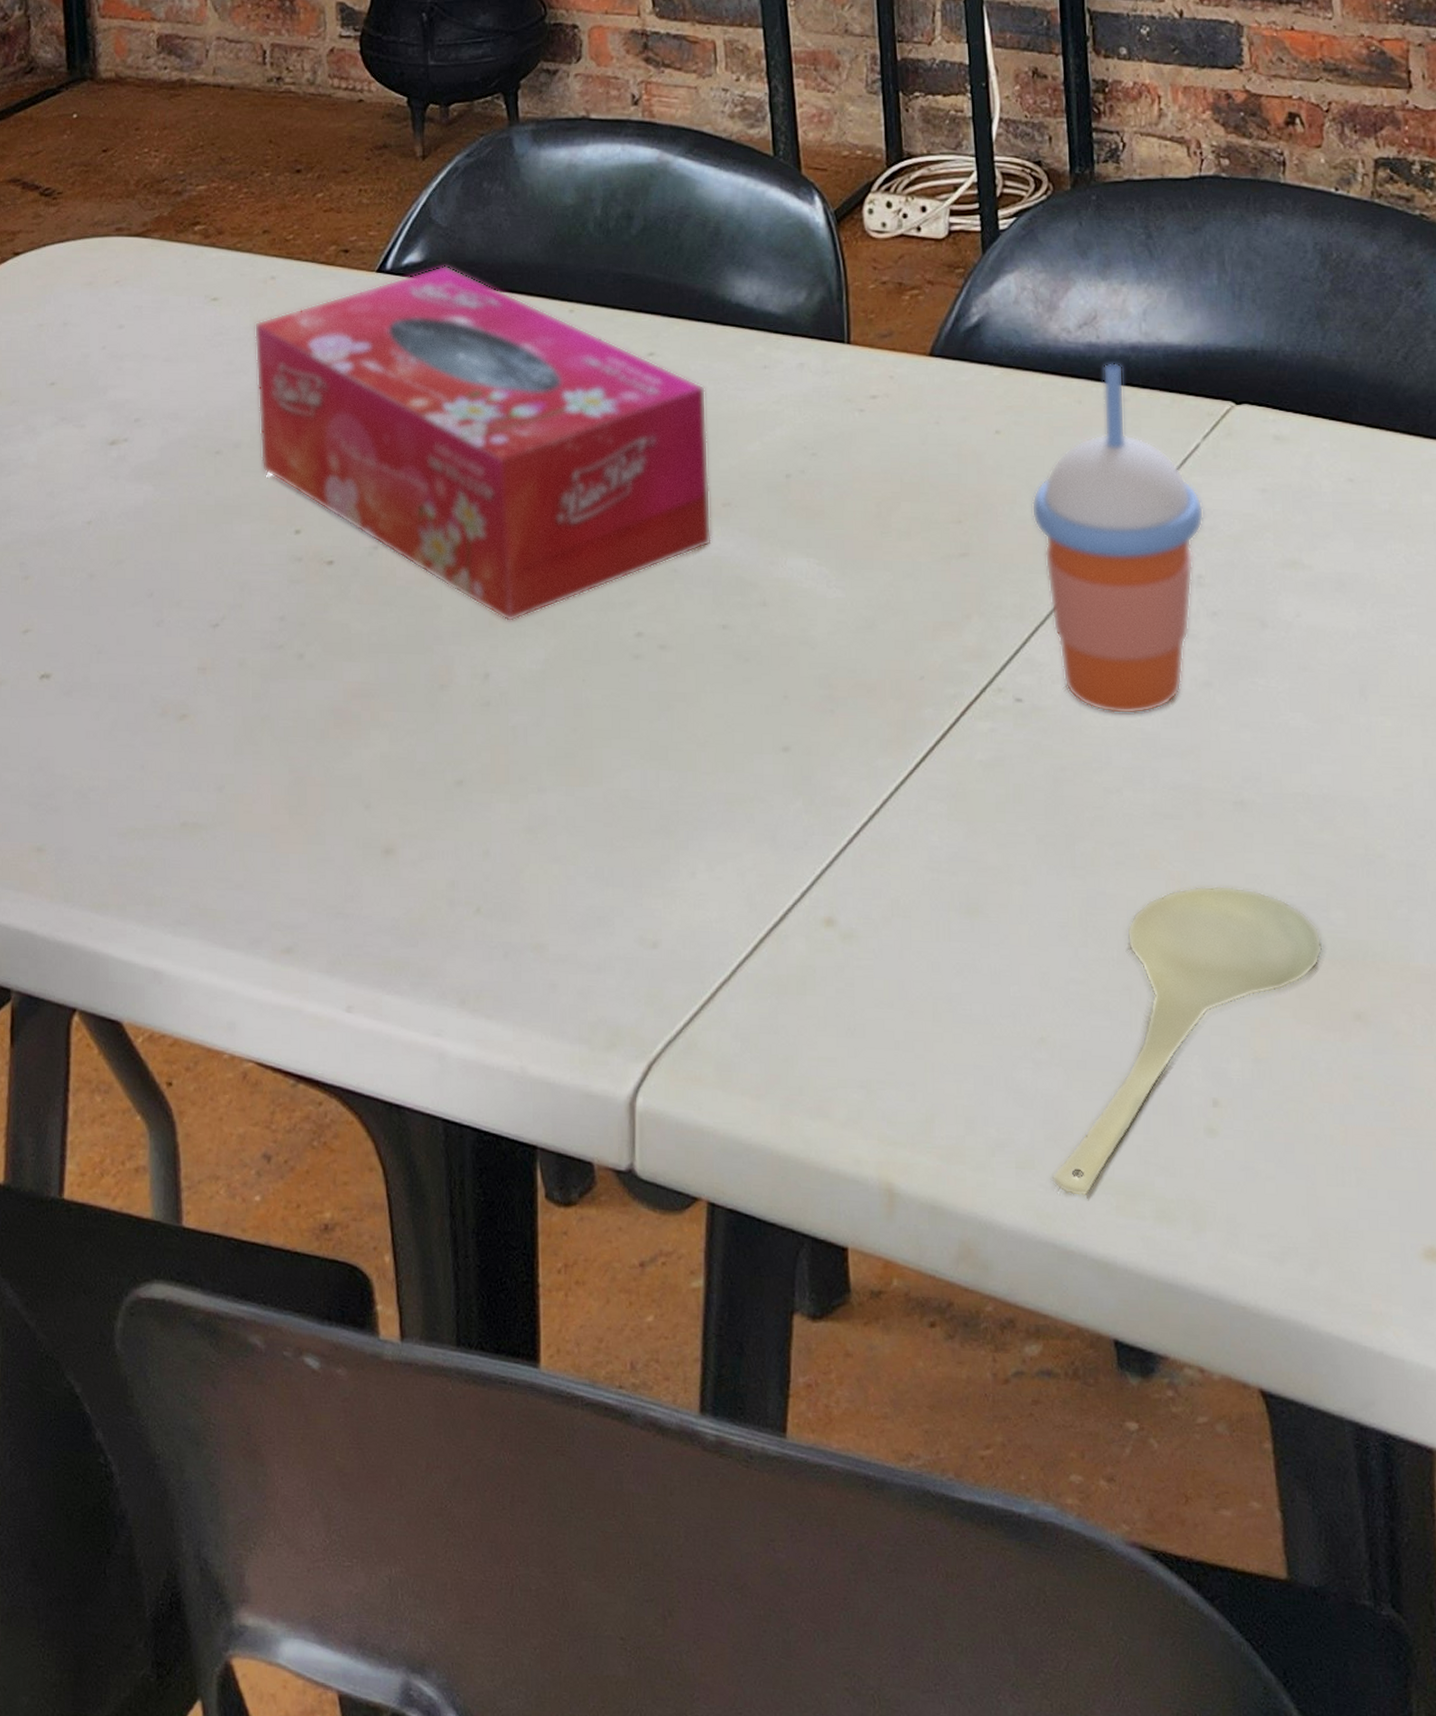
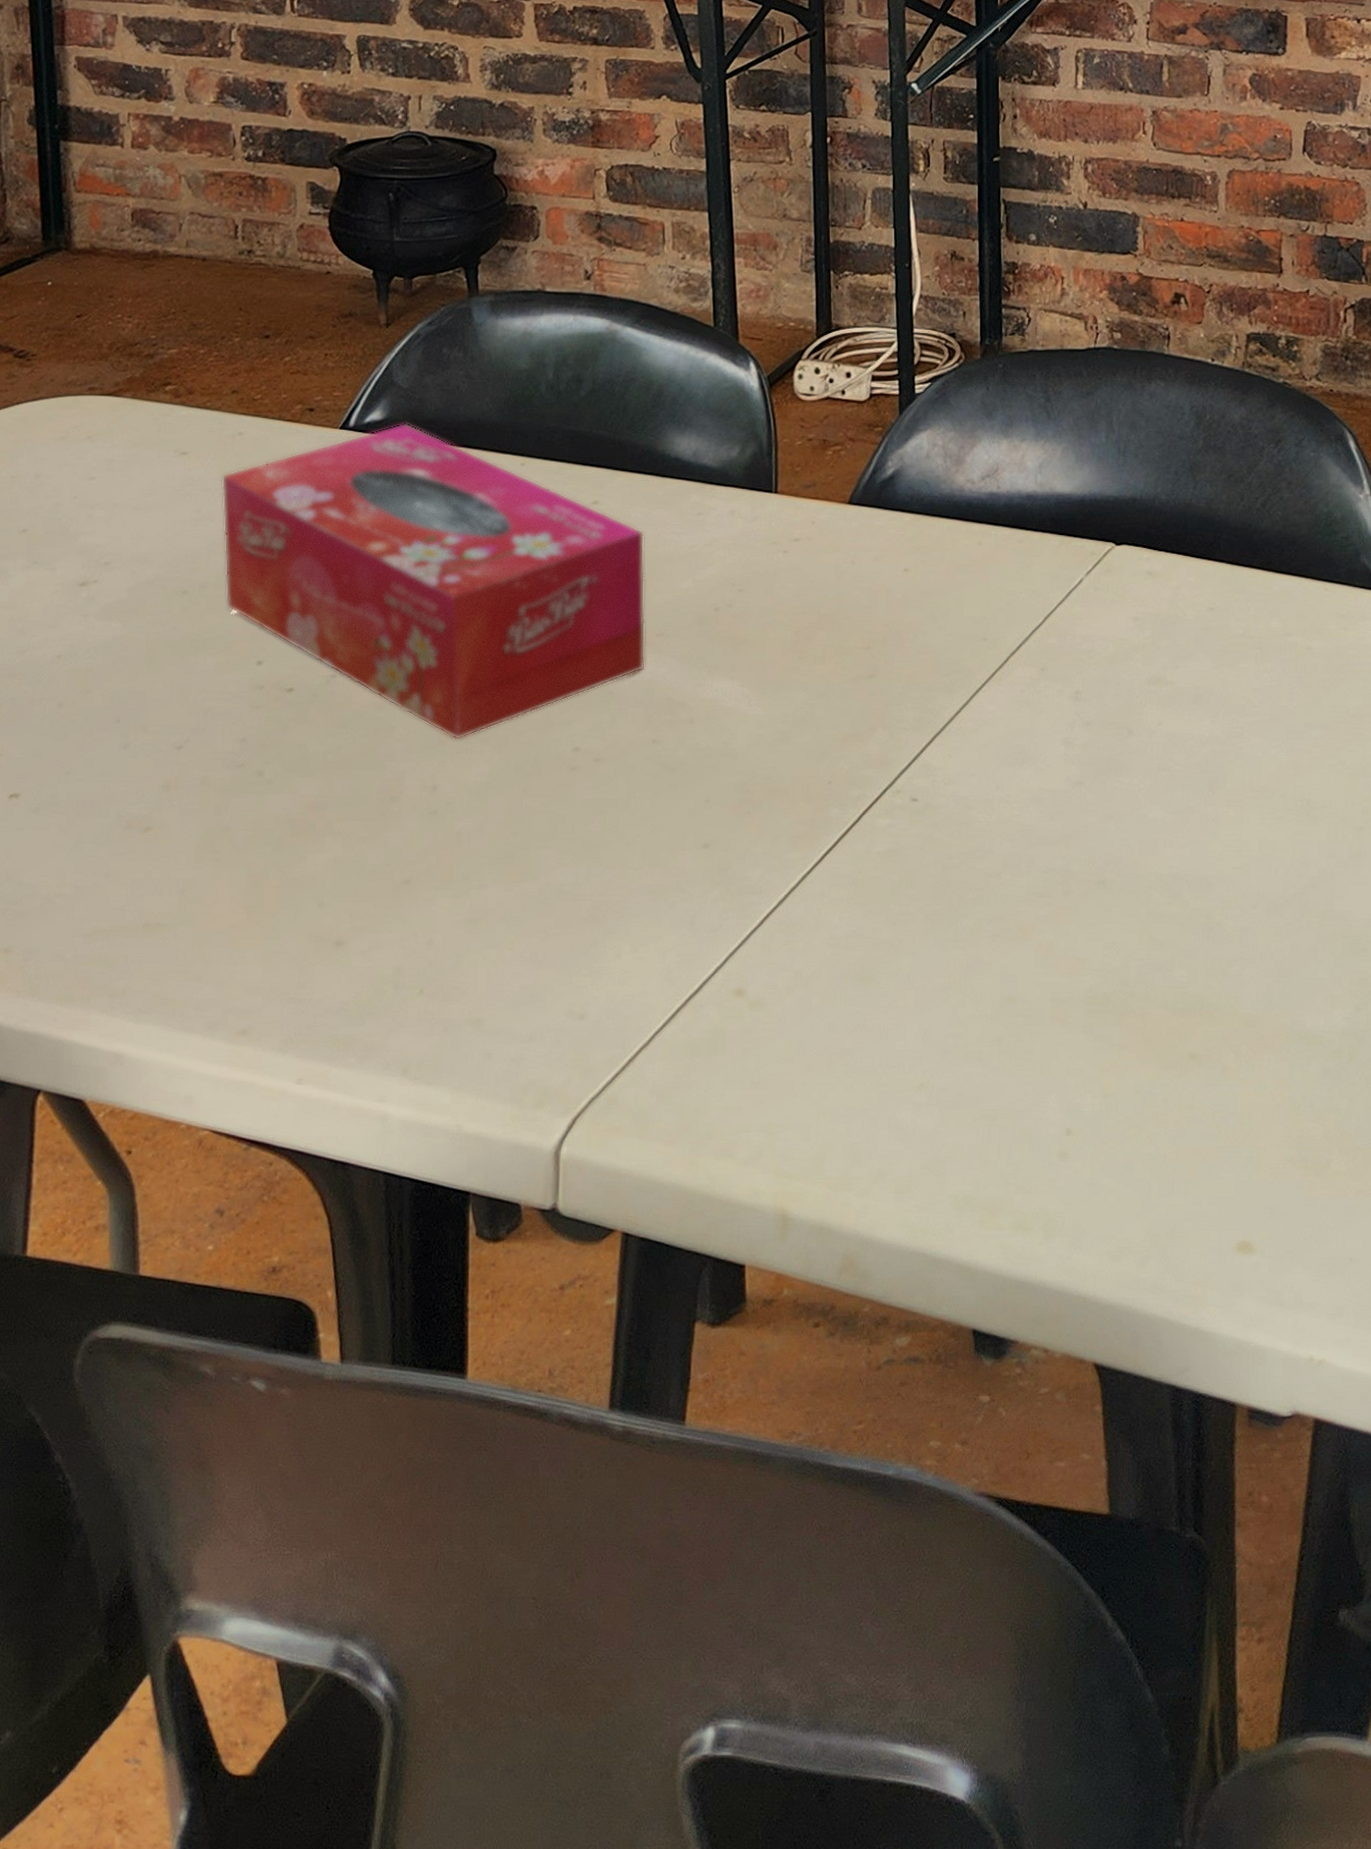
cup with straw: present [1031,362,1204,715] -> none [933,509,1084,810]
spoon: present [1051,885,1323,1197] -> none [925,951,1166,1214]

